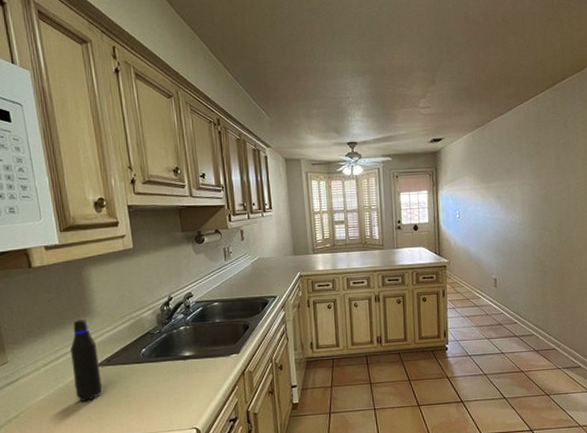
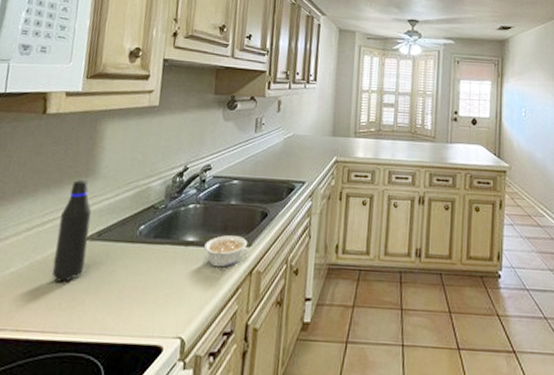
legume: none [200,346,236,373] -> present [204,235,247,268]

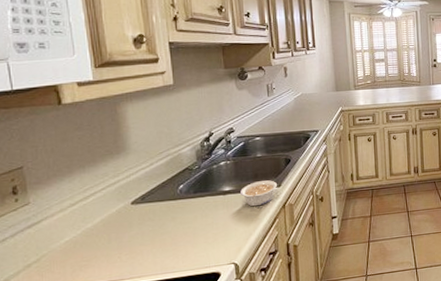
water bottle: present [52,179,92,282] -> none [102,156,136,241]

